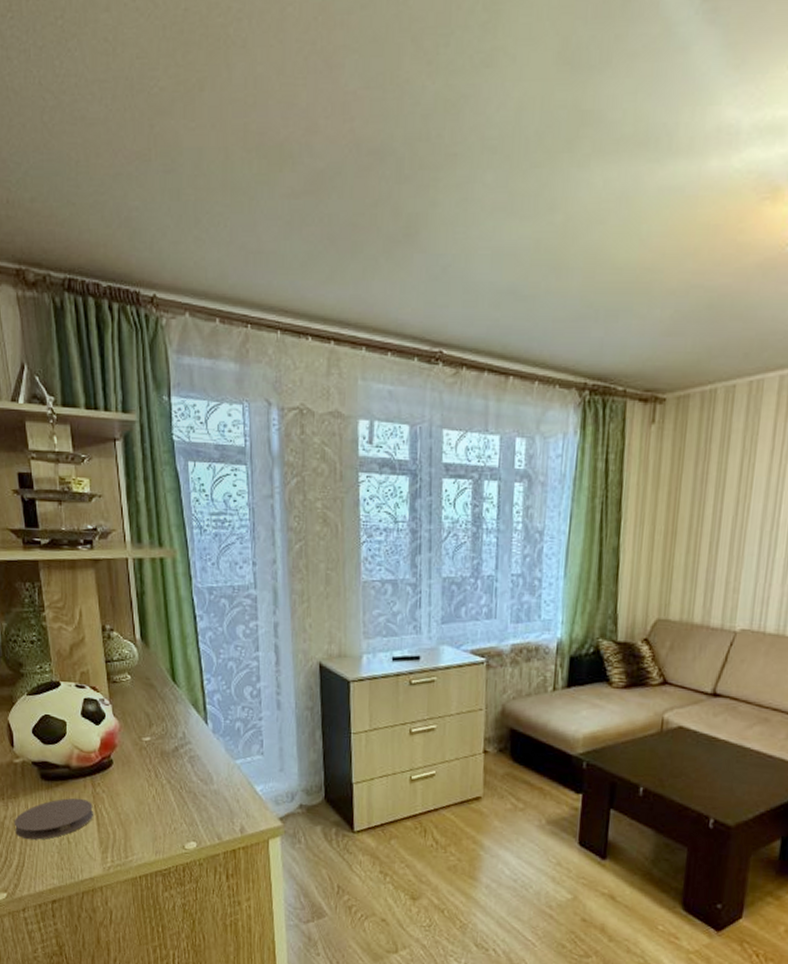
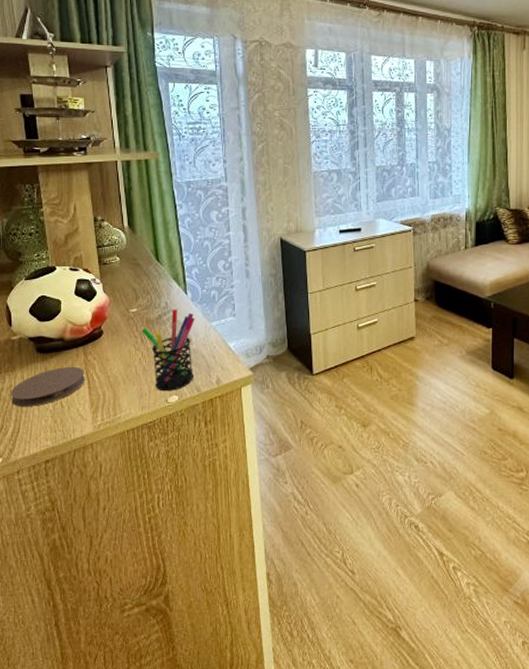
pen holder: none [156,740,216,837] -> present [142,309,195,392]

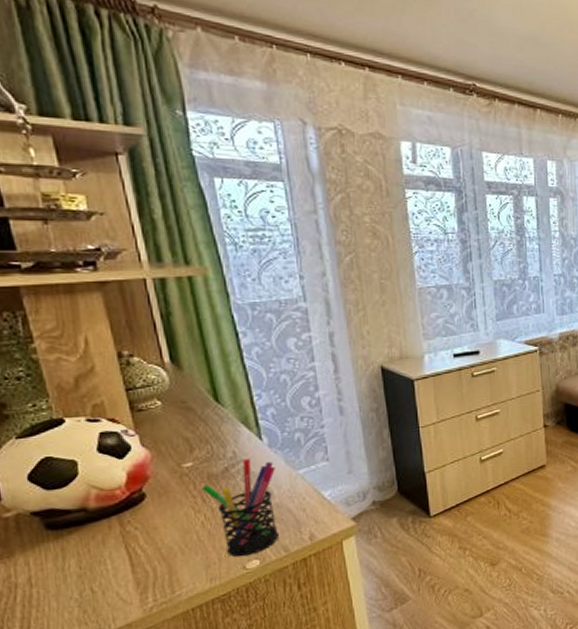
coaster: present [10,366,86,408] -> none [9,541,126,601]

